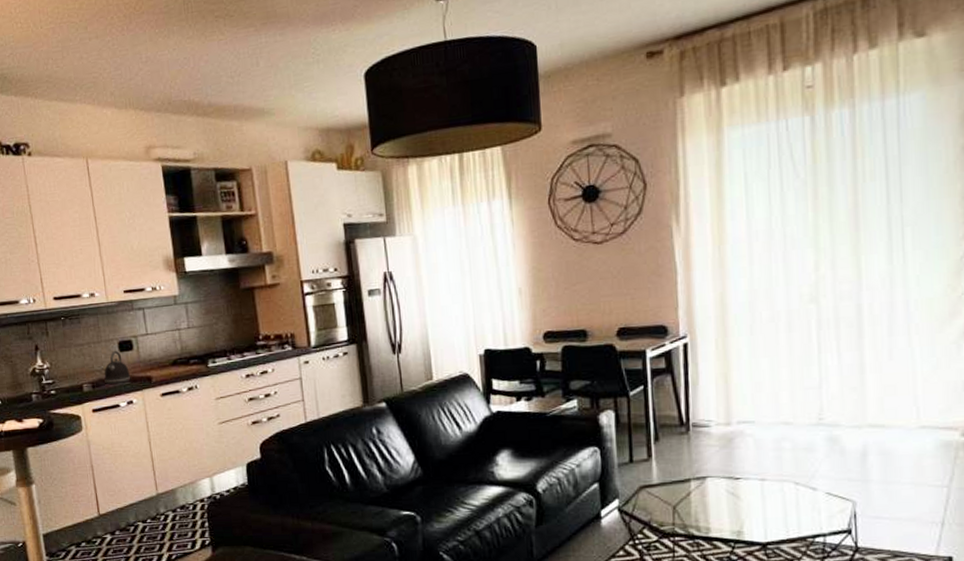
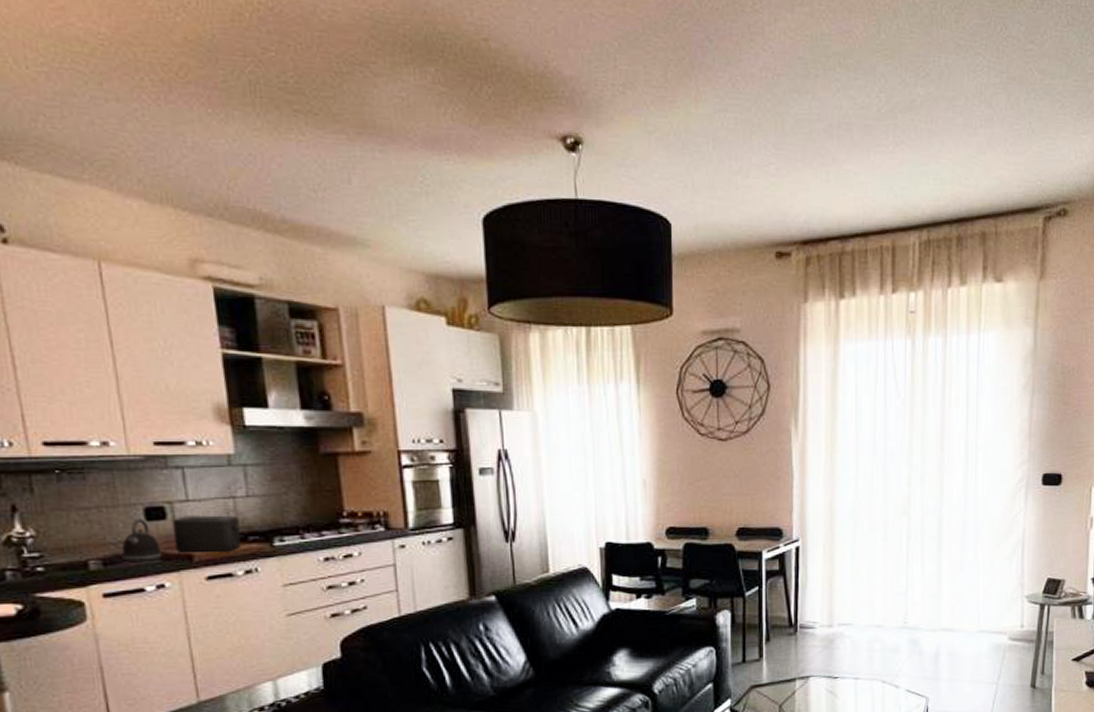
toaster: none [137,344,185,375] -> present [171,515,241,553]

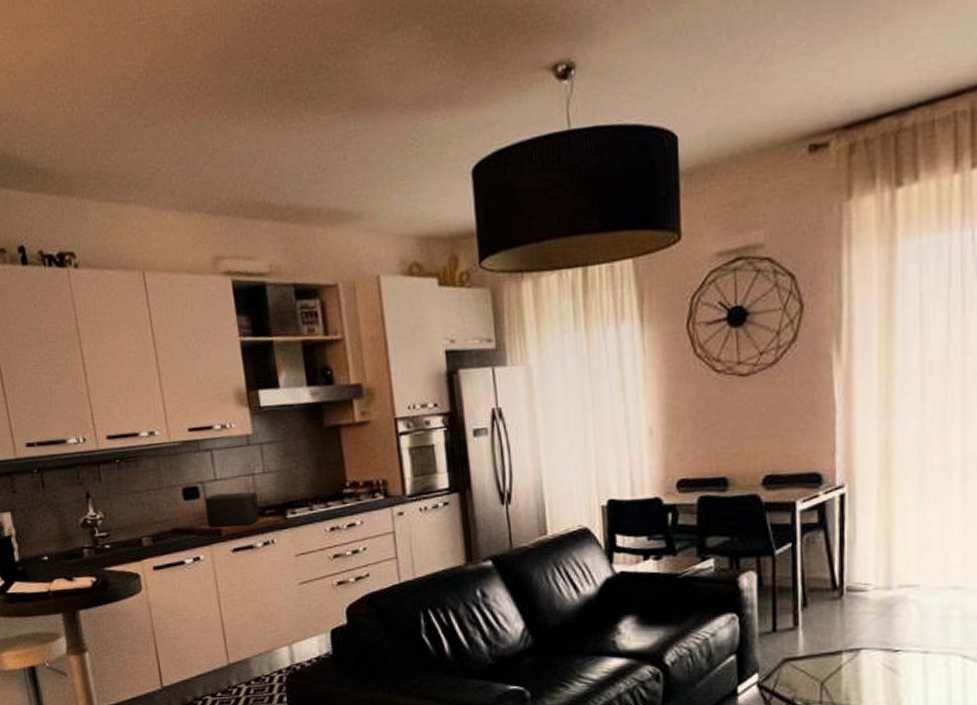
kettle: present [121,518,163,562] -> none [166,498,198,538]

